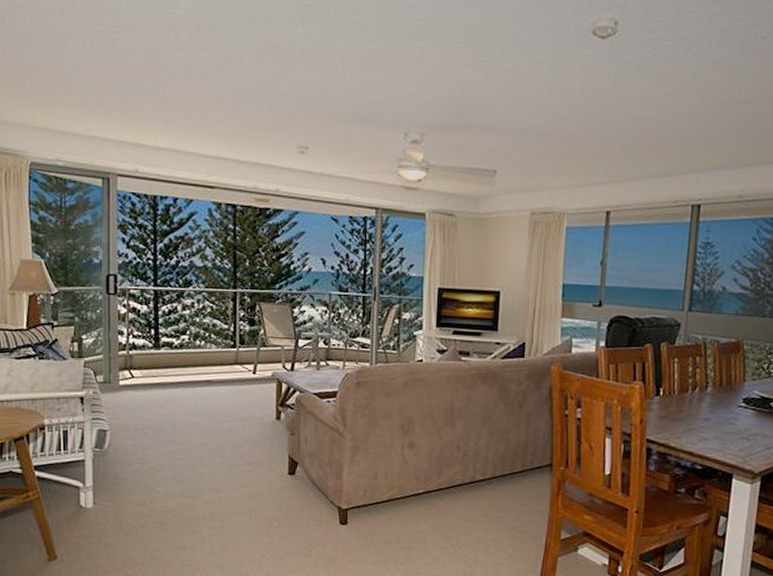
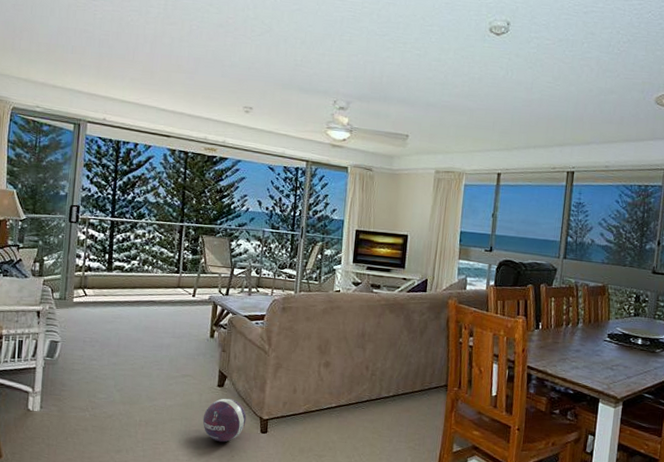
ball: none [274,487,323,536] -> present [202,398,247,442]

